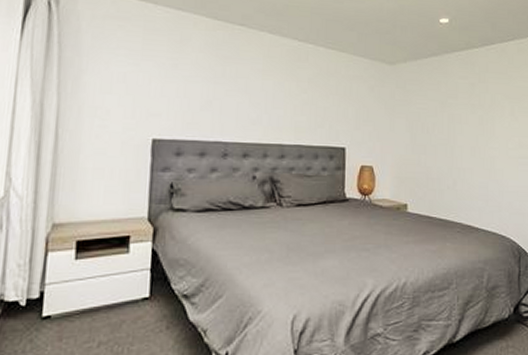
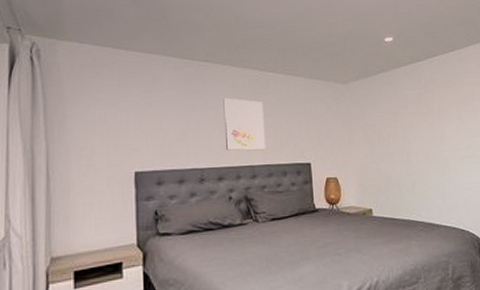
wall art: none [255,67,299,129] -> present [223,98,265,151]

